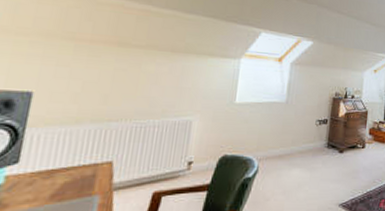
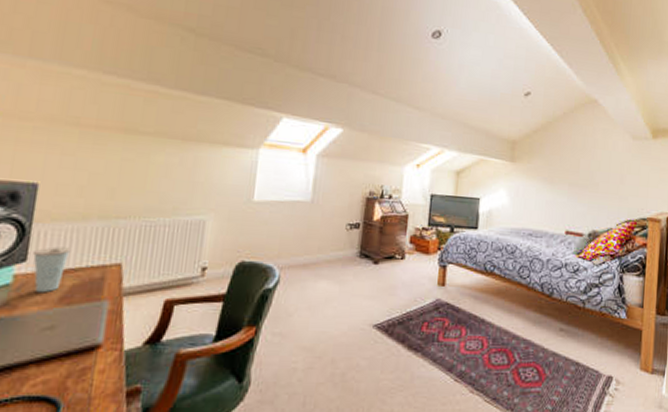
cup: none [26,148,64,192] -> present [33,246,72,293]

